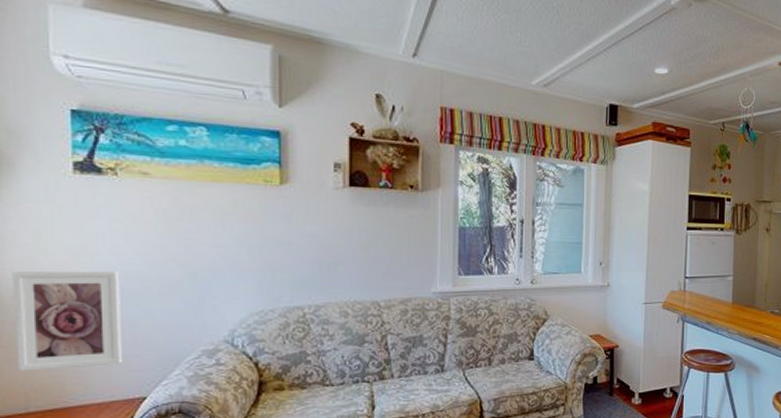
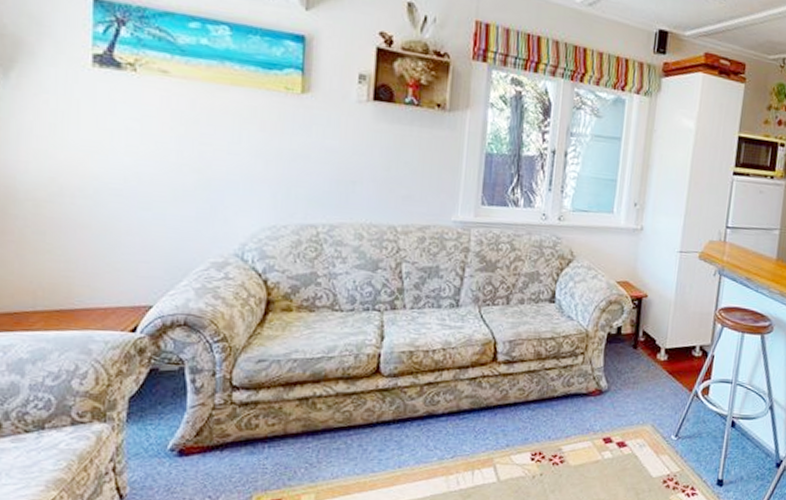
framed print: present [12,270,123,371] -> none [26,164,133,270]

